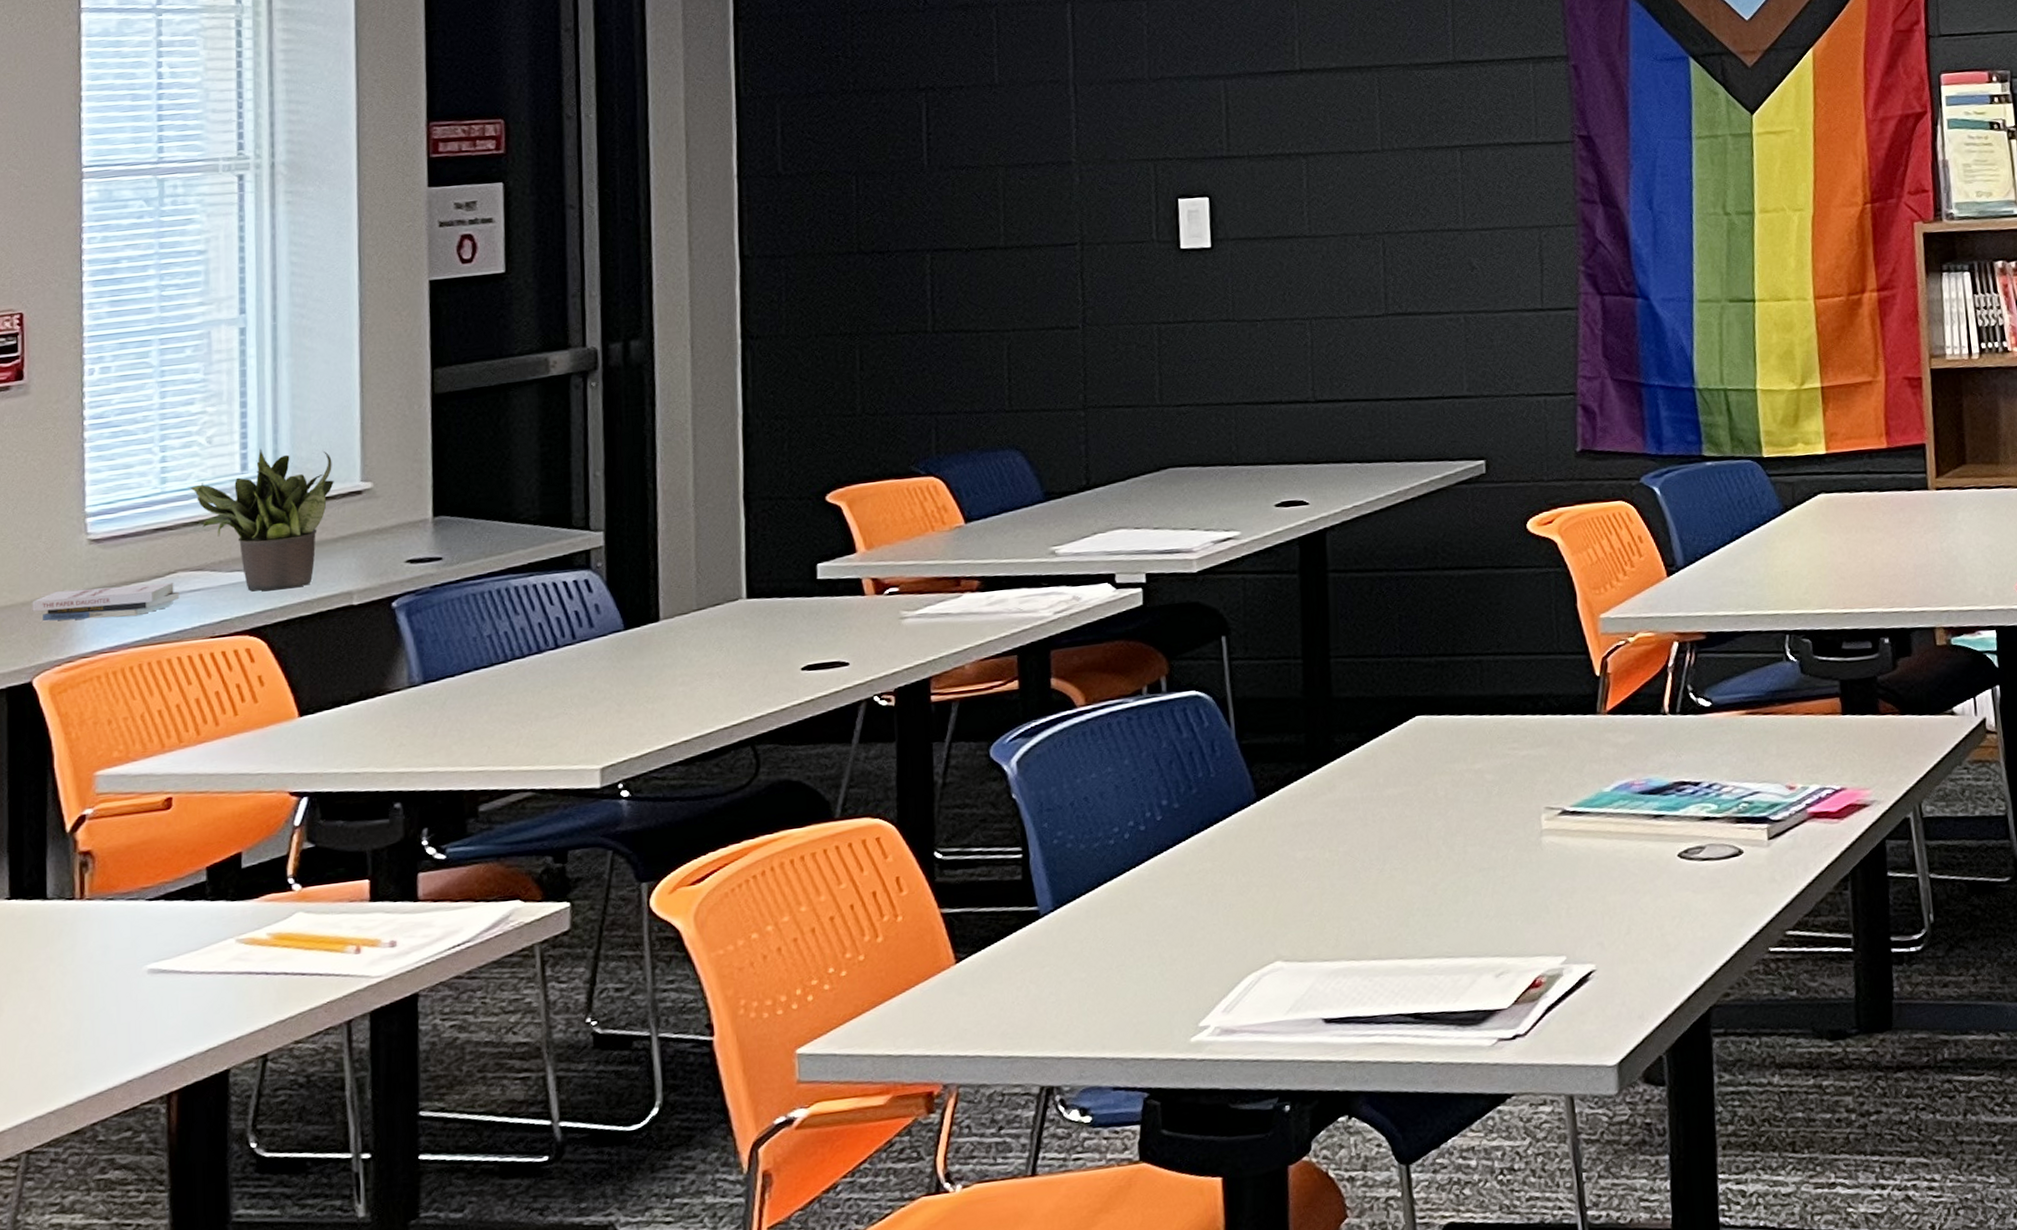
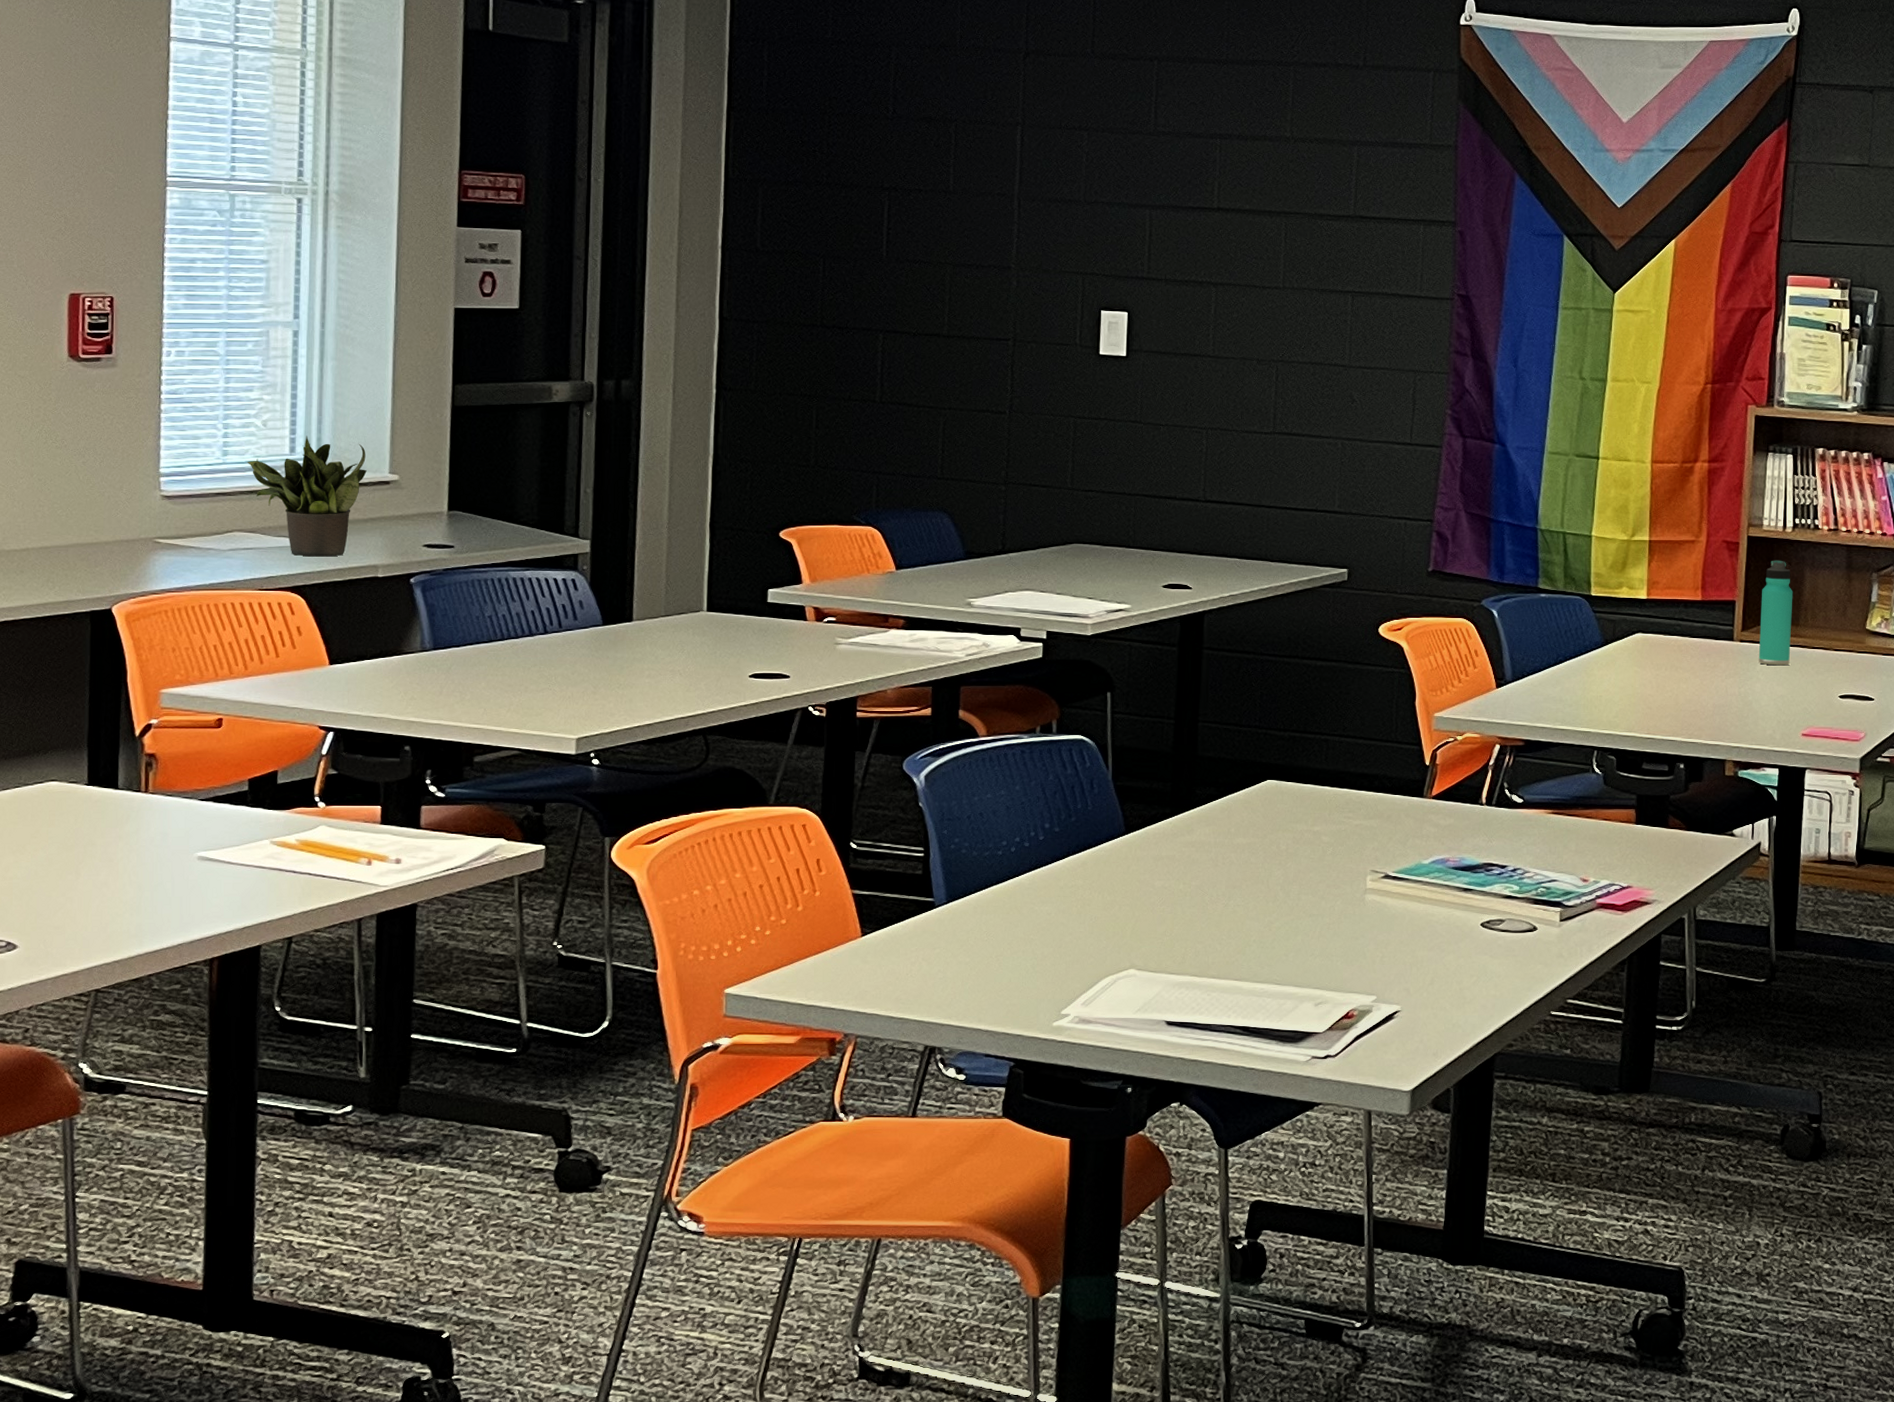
books: present [32,582,180,622] -> none [113,535,235,565]
thermos bottle: none [1953,391,1994,513] -> present [1758,560,1793,666]

